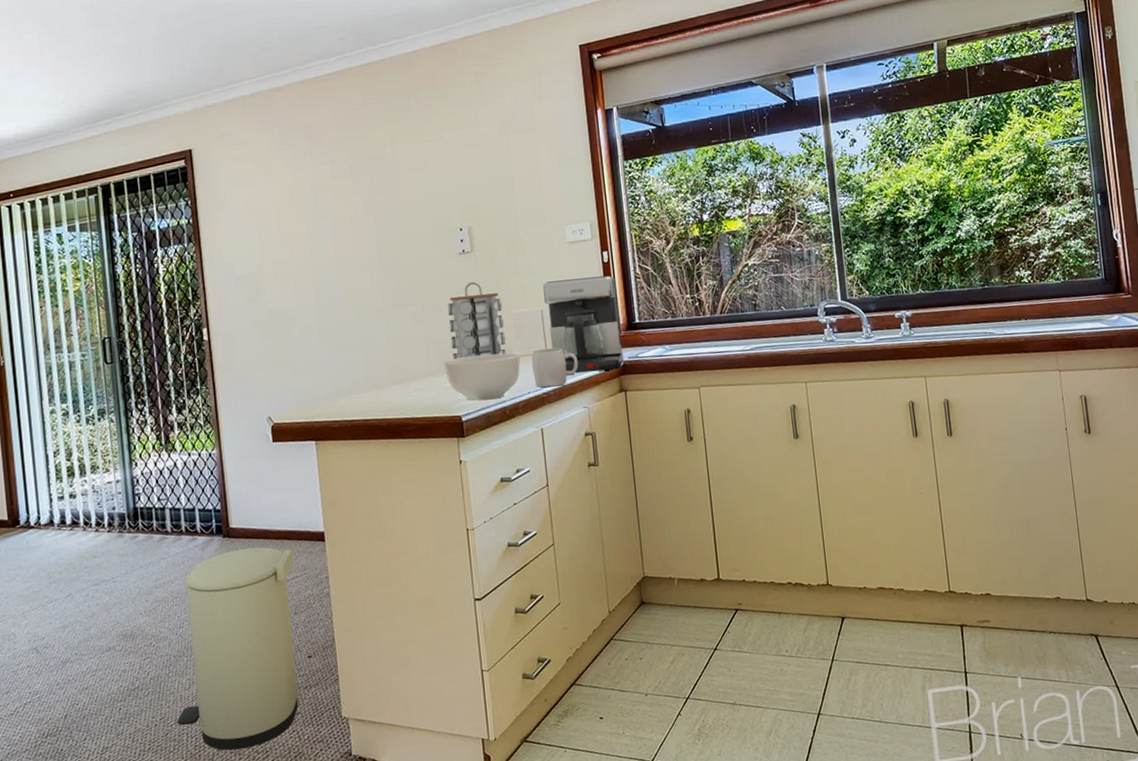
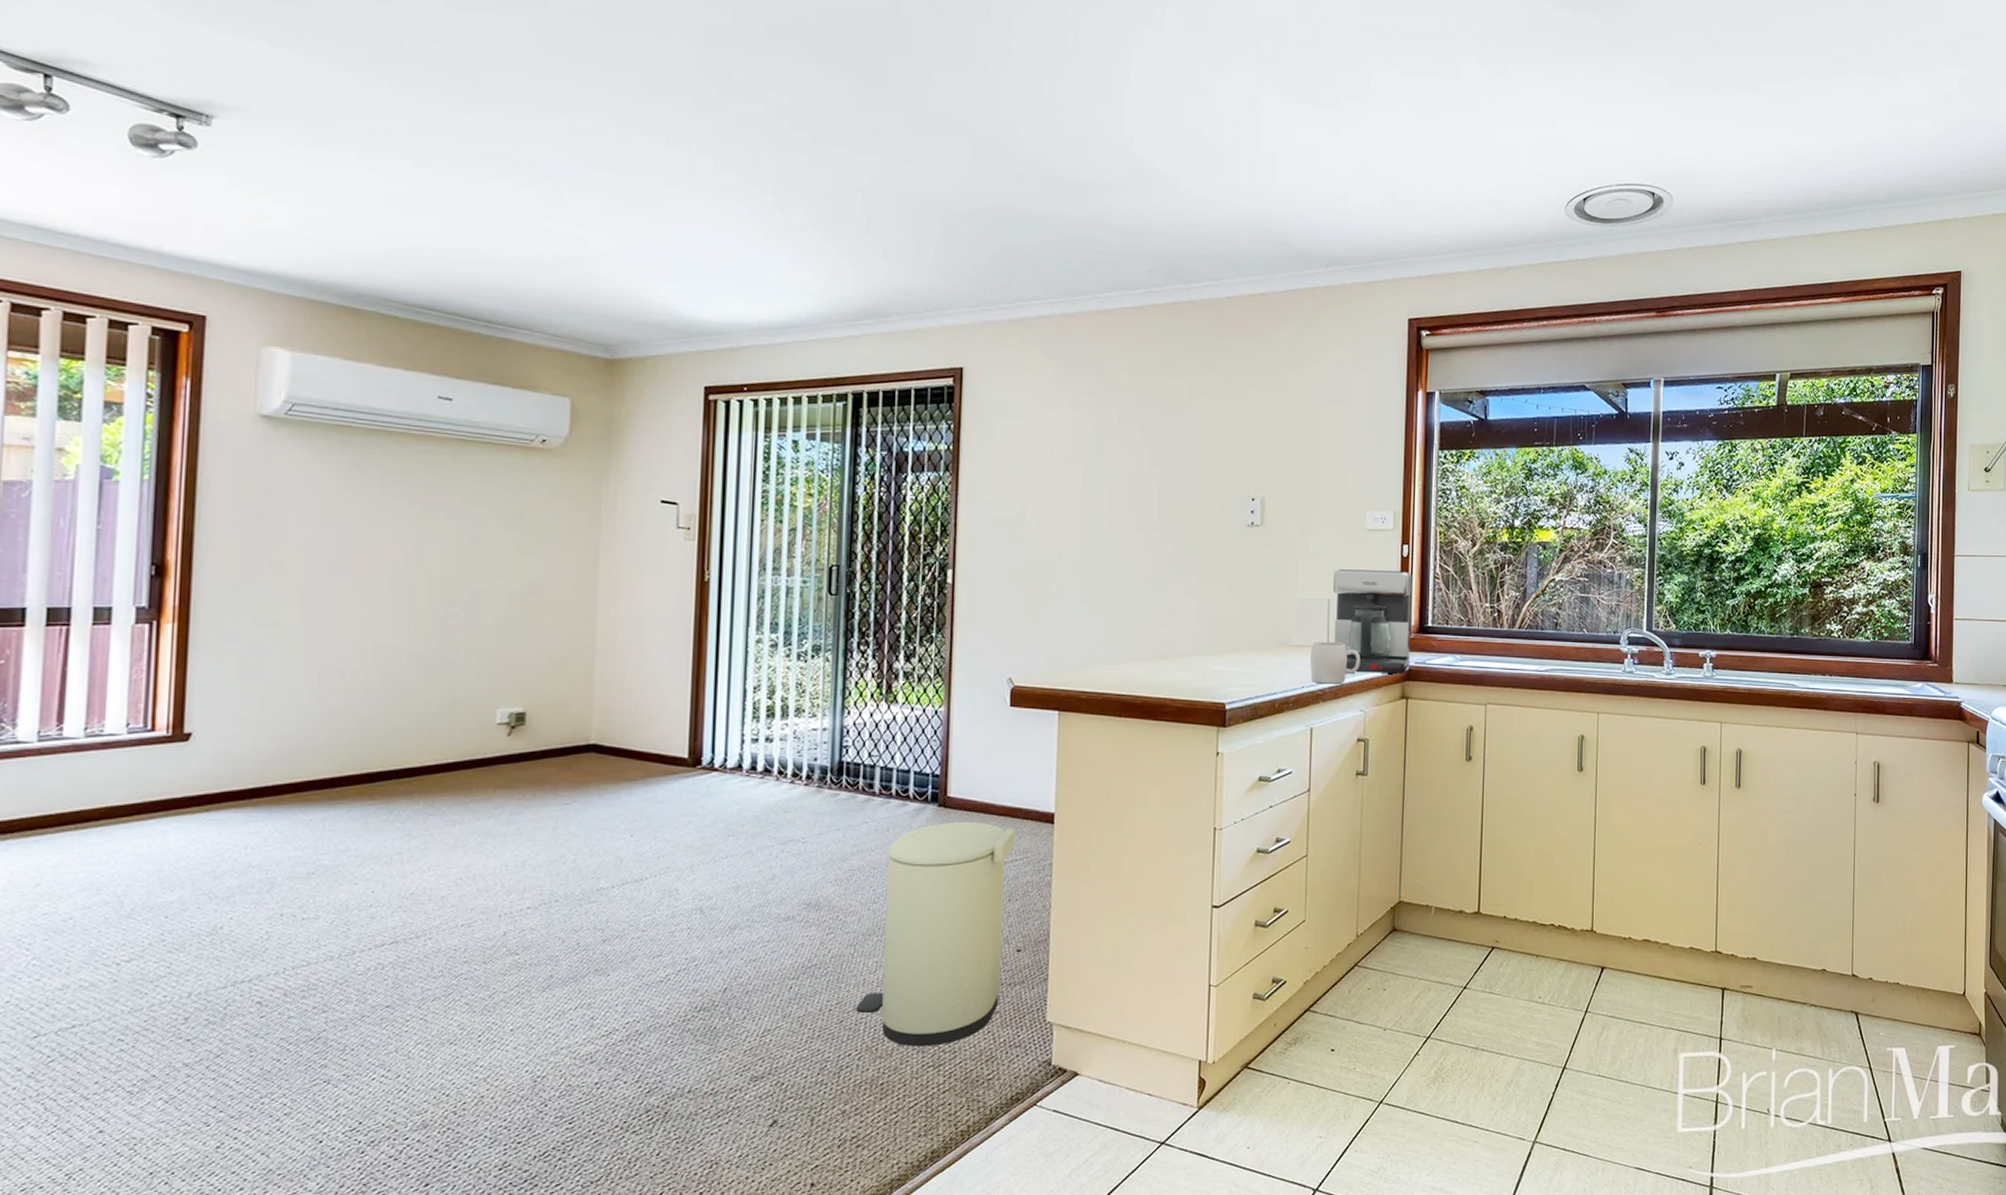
bowl: present [443,353,521,401] -> none [1213,639,1300,690]
spice rack: present [447,281,507,360] -> none [1224,558,1287,643]

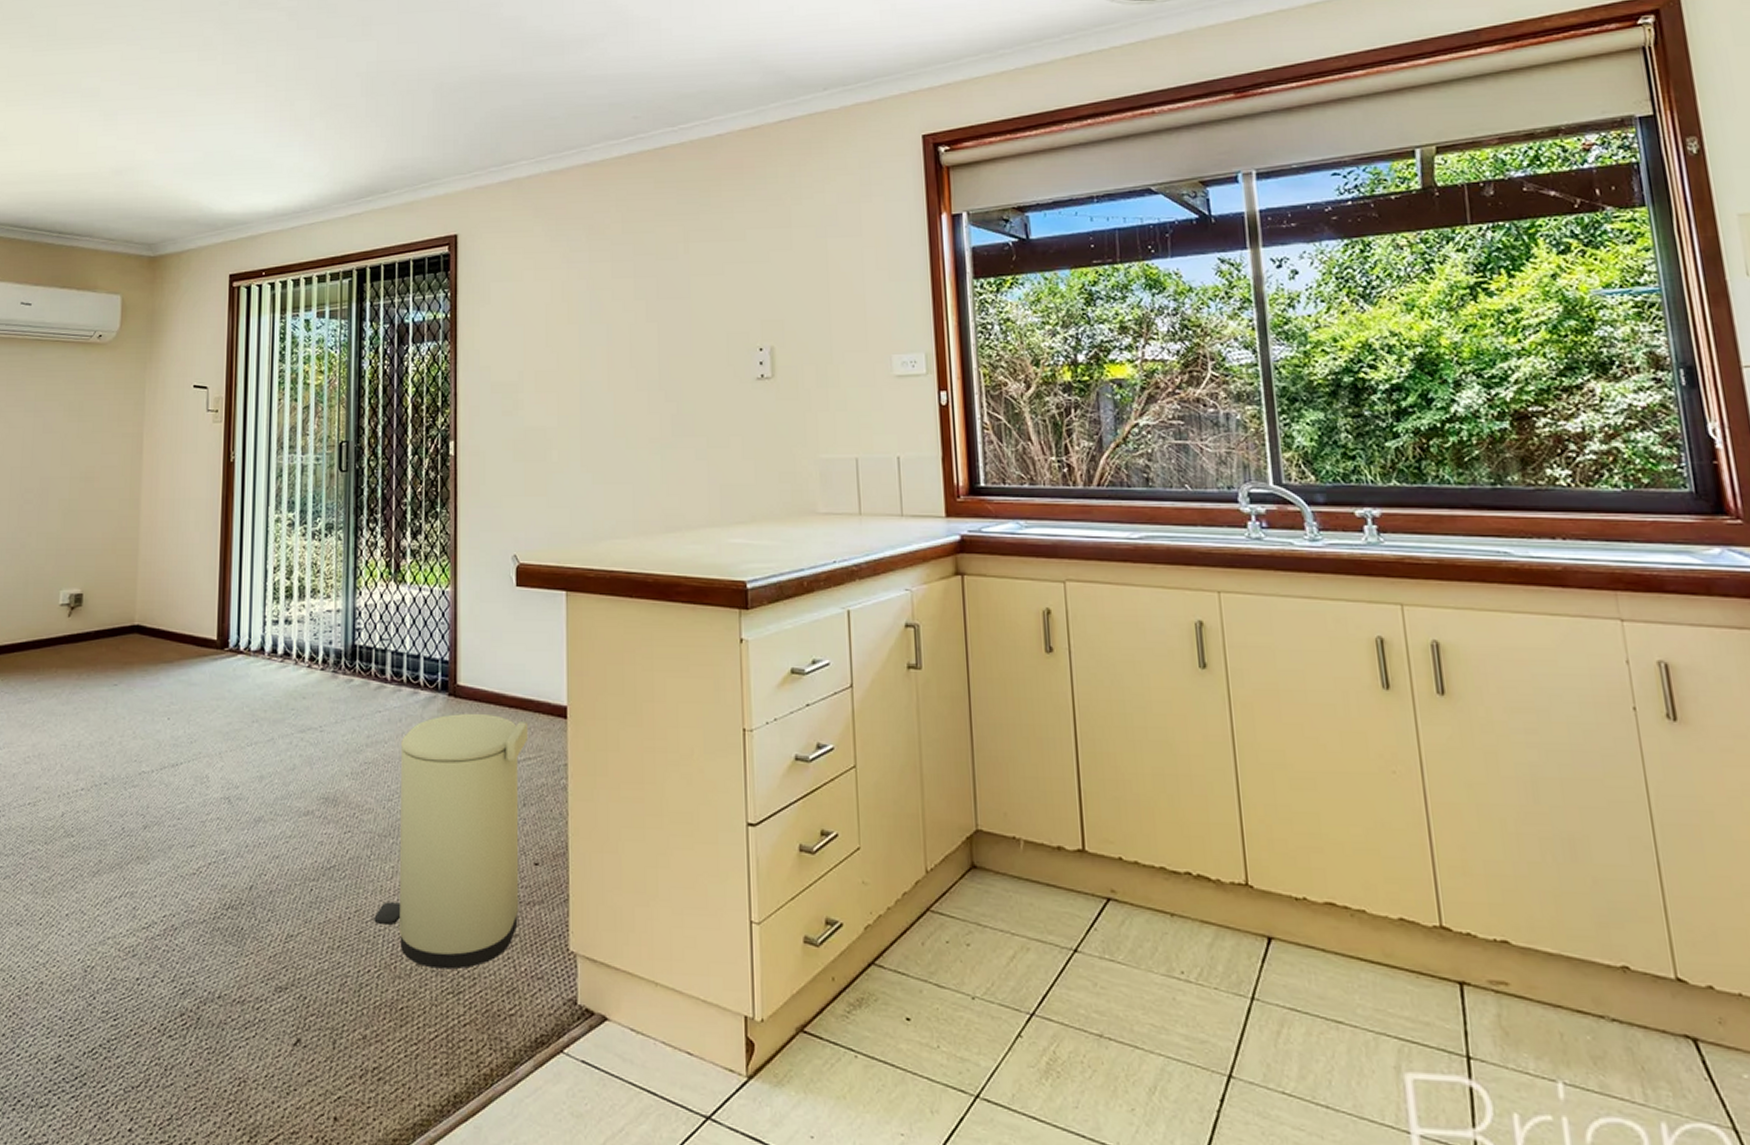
mug: present [1310,641,1361,684] -> none [840,507,901,558]
coffee maker: present [1333,569,1412,675] -> none [860,422,962,546]

